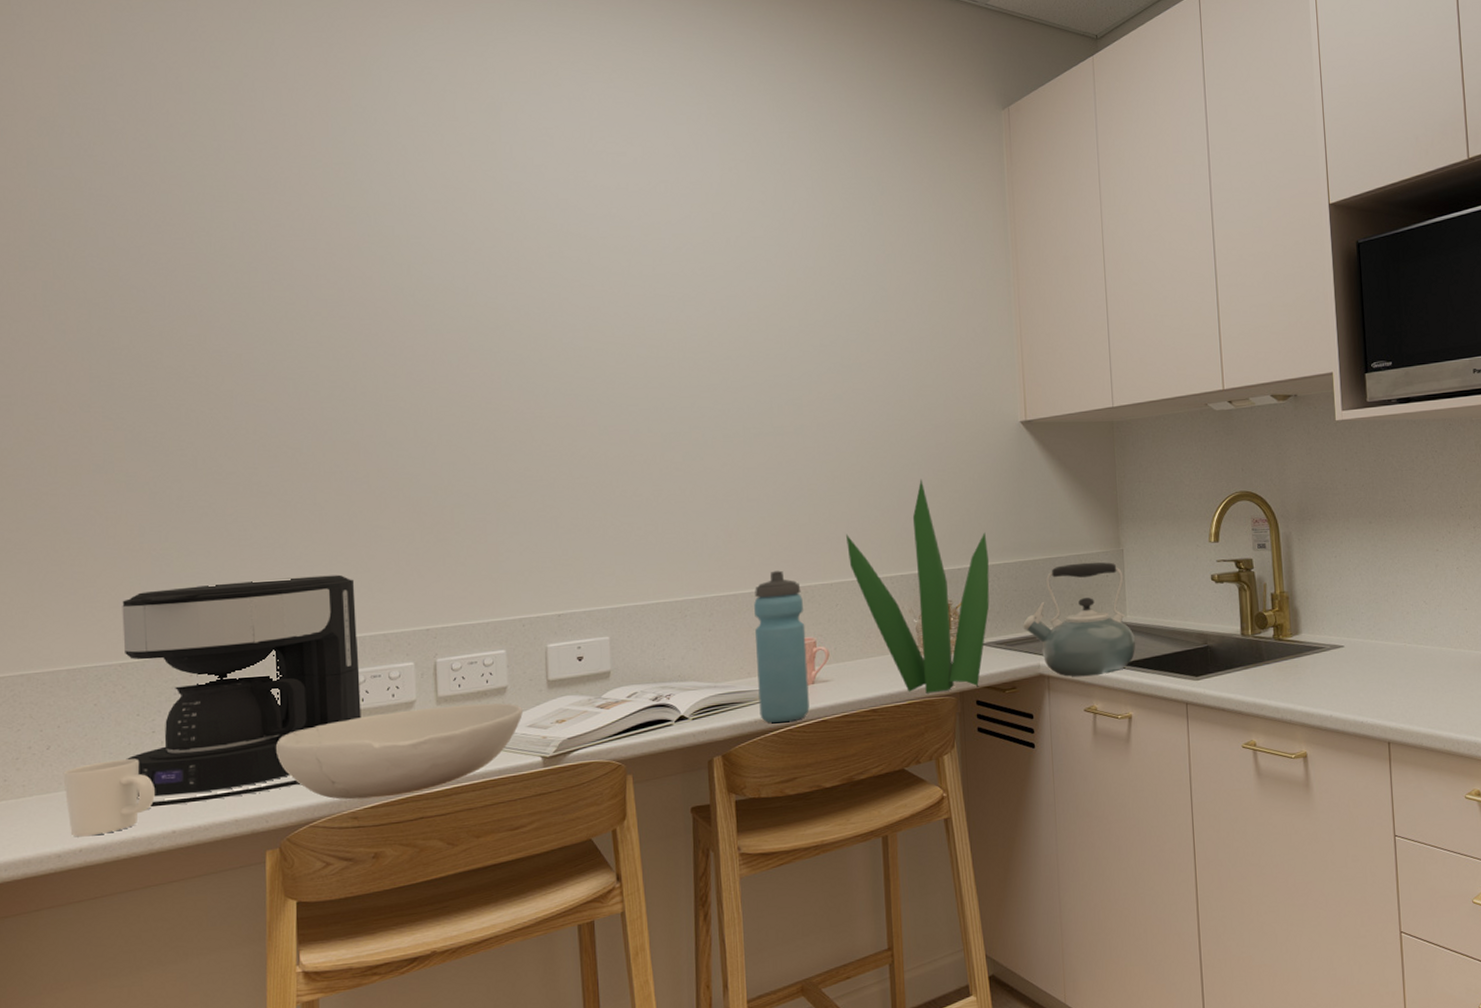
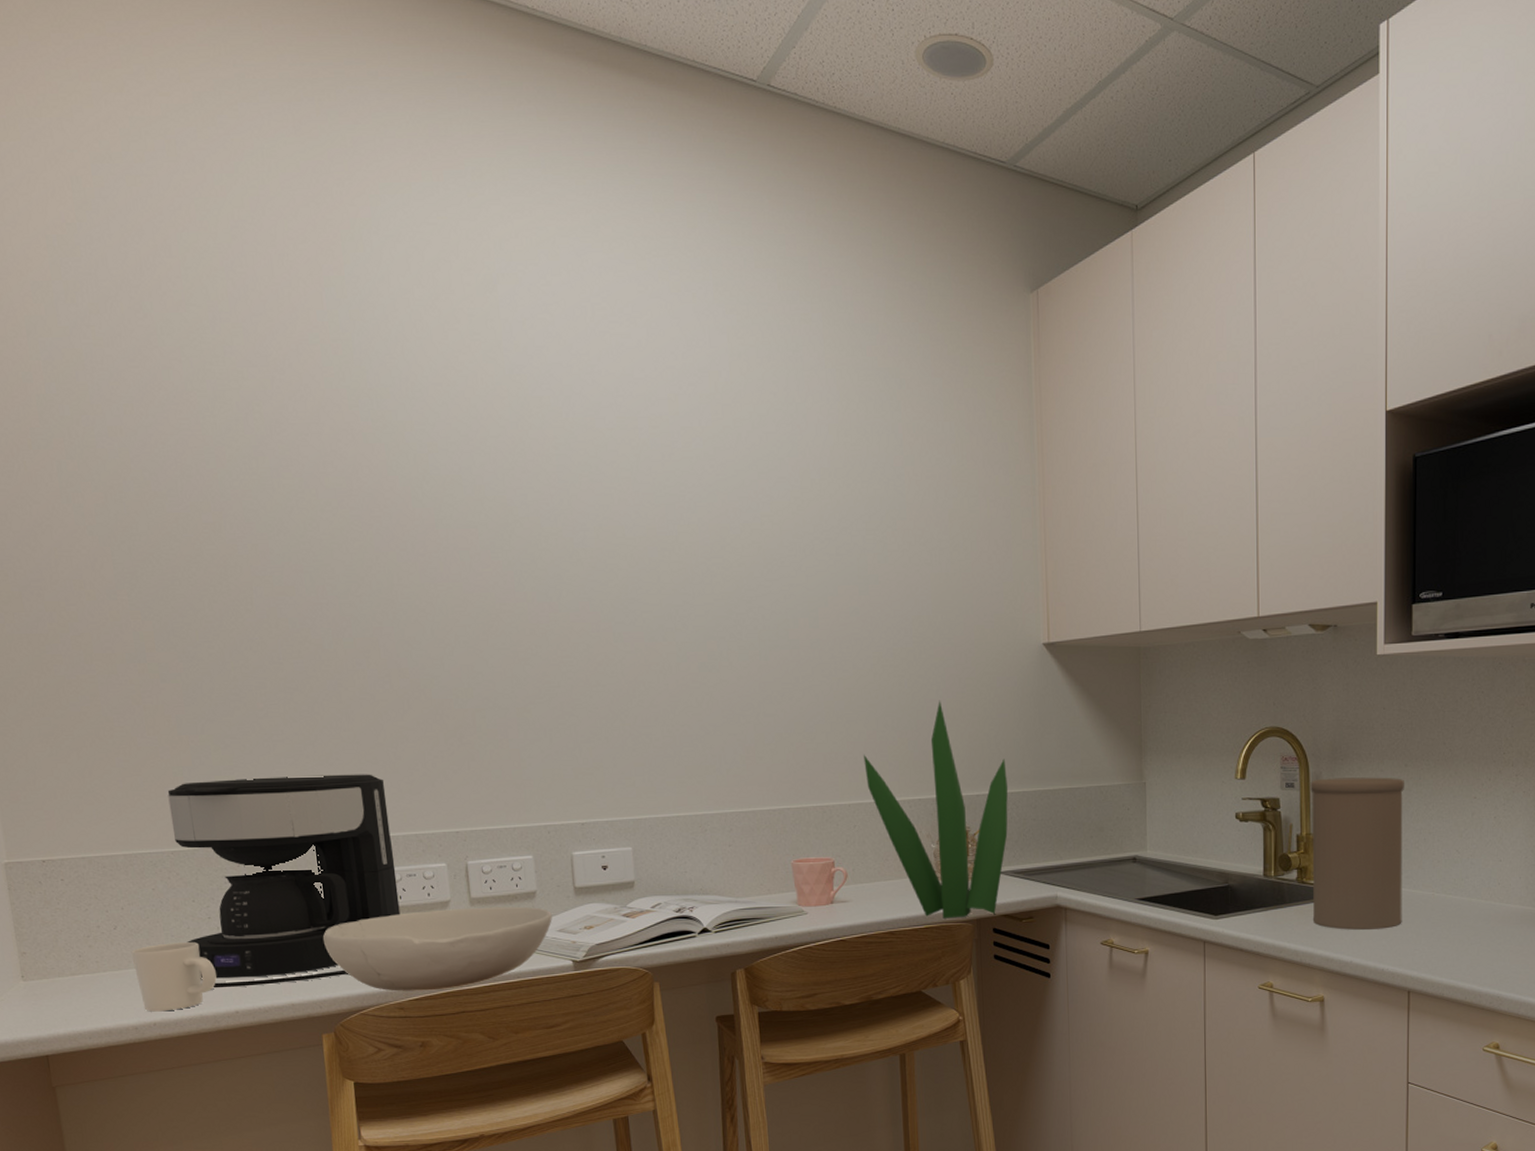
water bottle: present [754,570,810,723] -> none [773,788,829,940]
kettle: present [1022,562,1136,677] -> none [1040,794,1155,910]
canister: none [1281,534,1378,685] -> present [1310,777,1404,931]

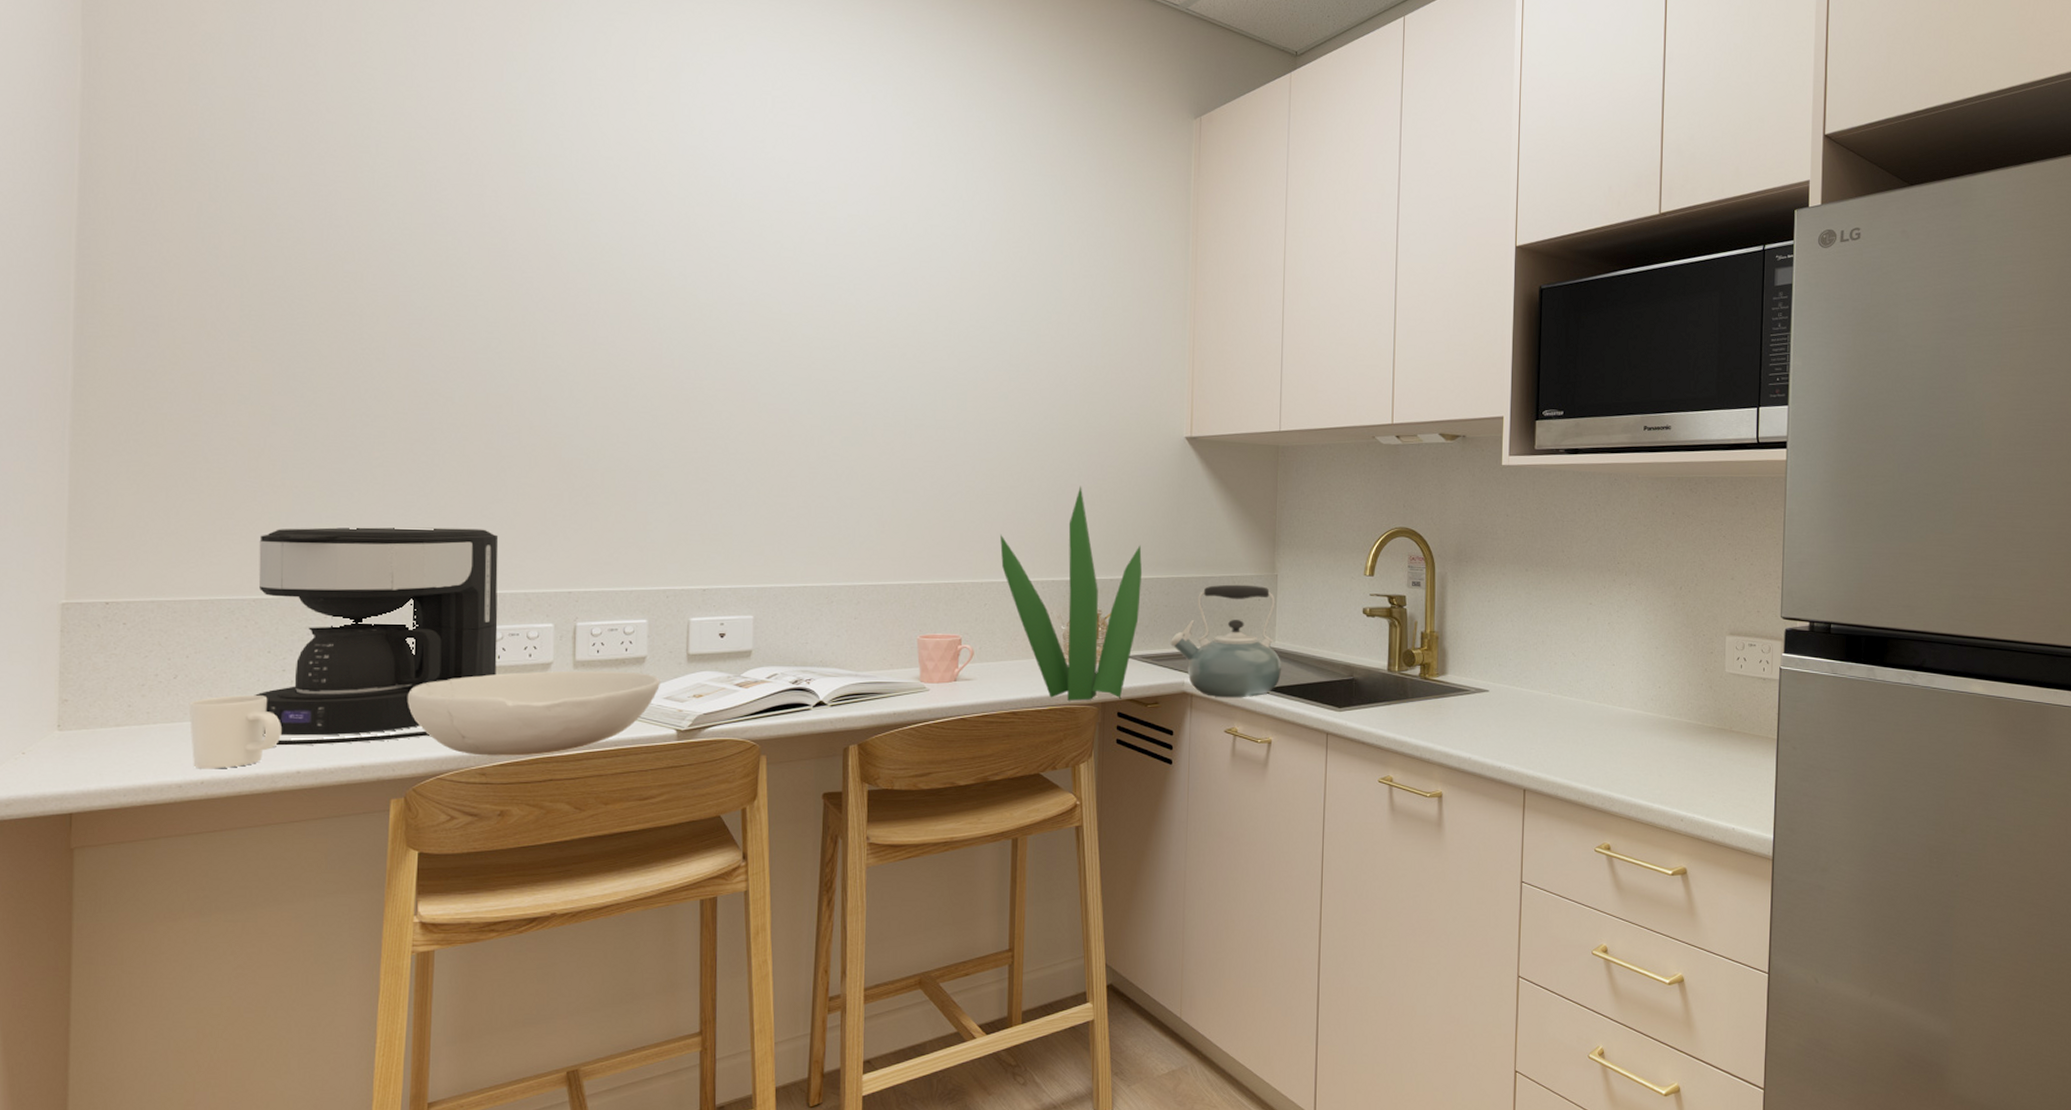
kettle: none [1040,794,1155,910] -> present [1169,584,1282,698]
canister: present [1310,777,1404,931] -> none [1434,579,1525,728]

